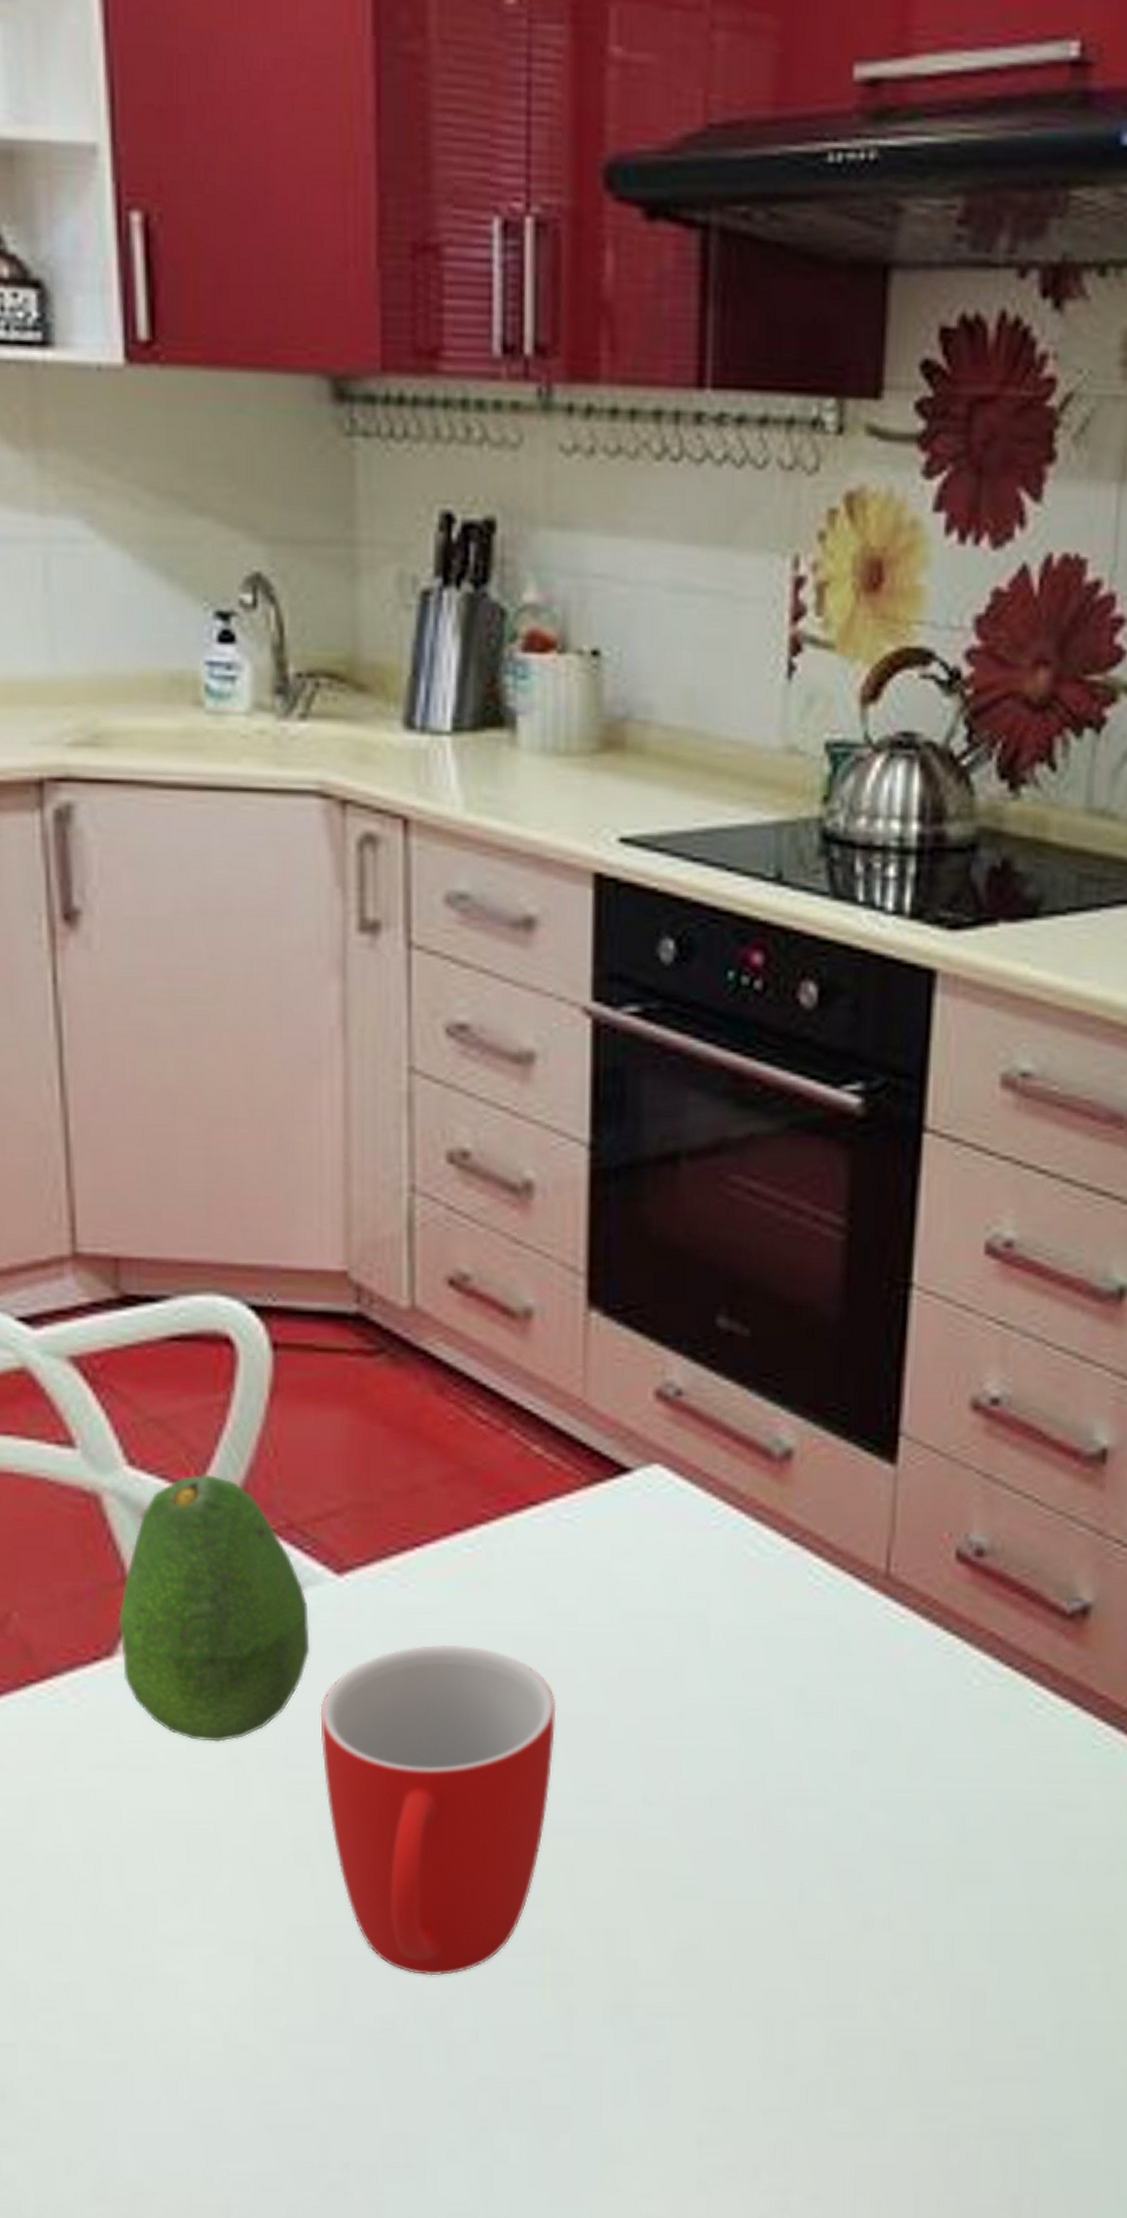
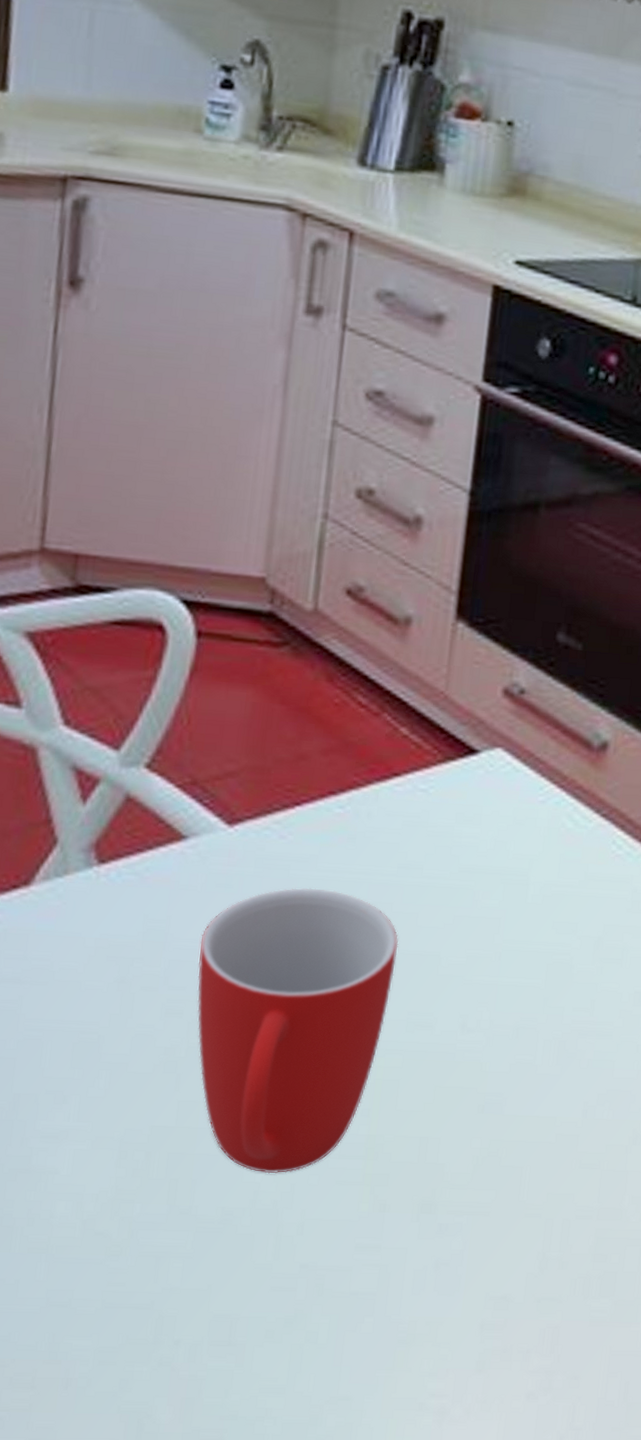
fruit: present [118,1474,310,1742] -> none [36,735,201,963]

